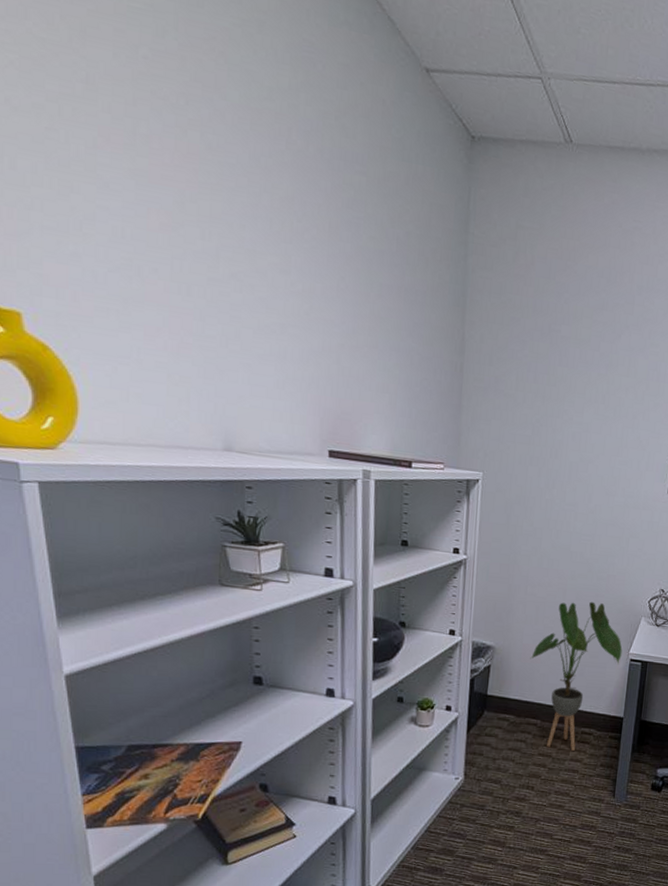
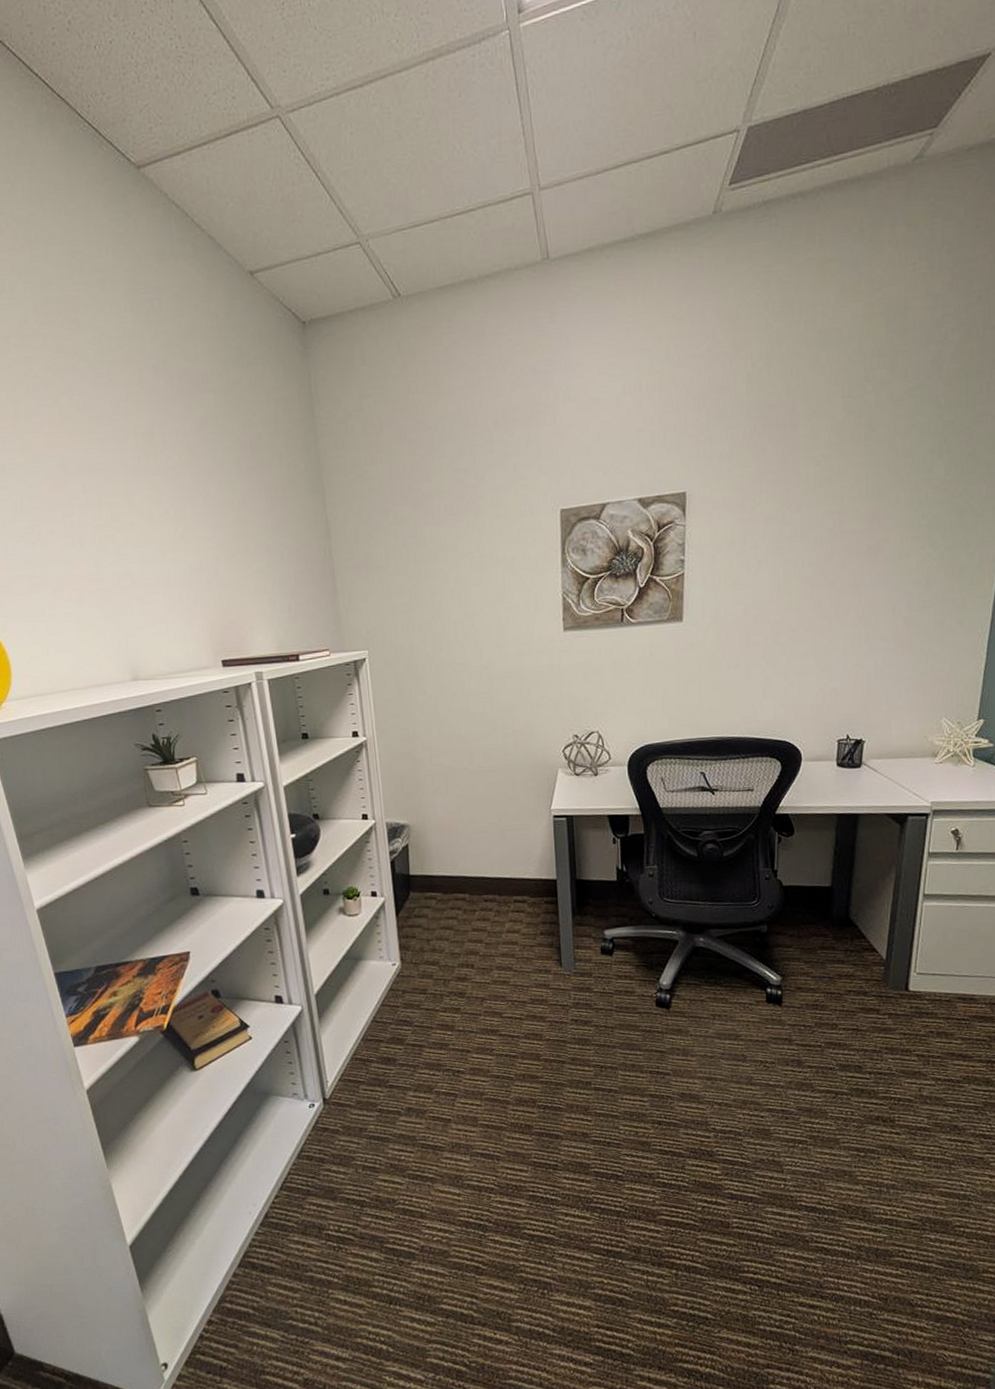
house plant: present [530,601,623,751] -> none [447,761,544,922]

